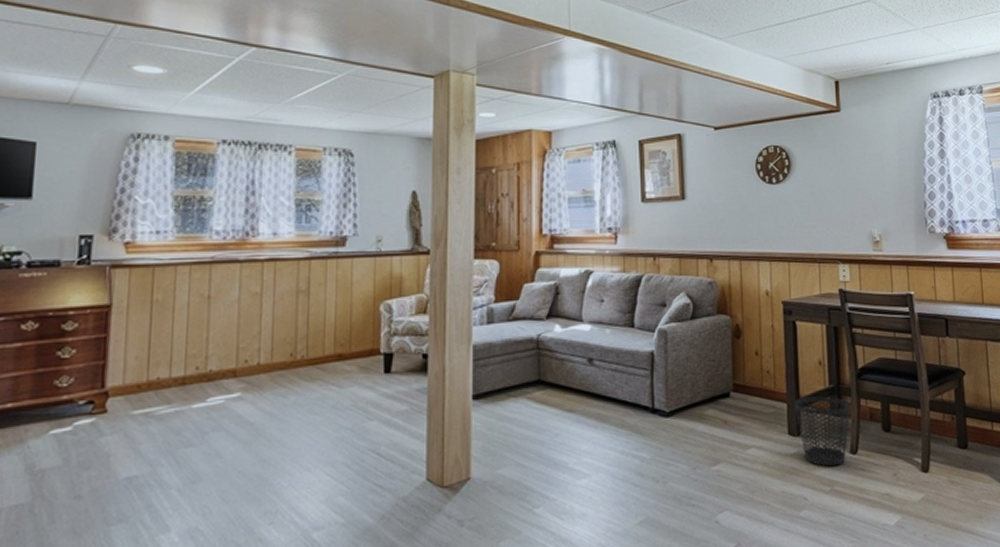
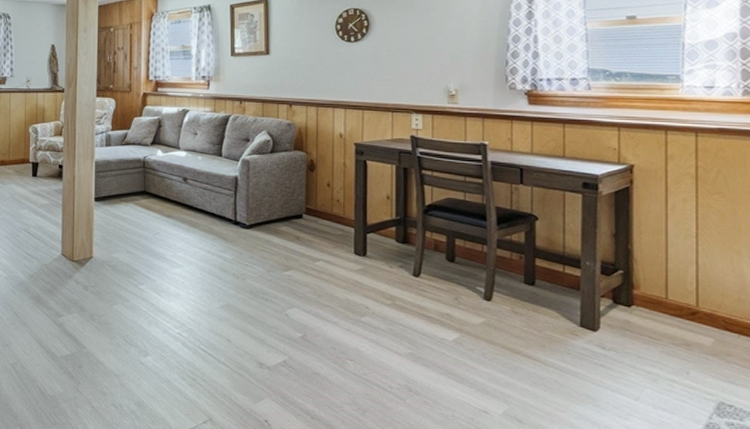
wastebasket: present [794,396,851,467] -> none [361,225,416,285]

